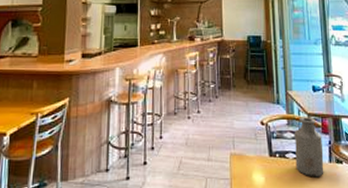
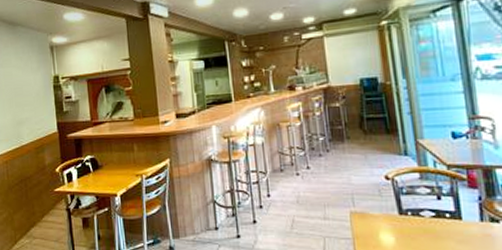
bottle: present [295,117,324,177] -> none [430,169,474,238]

